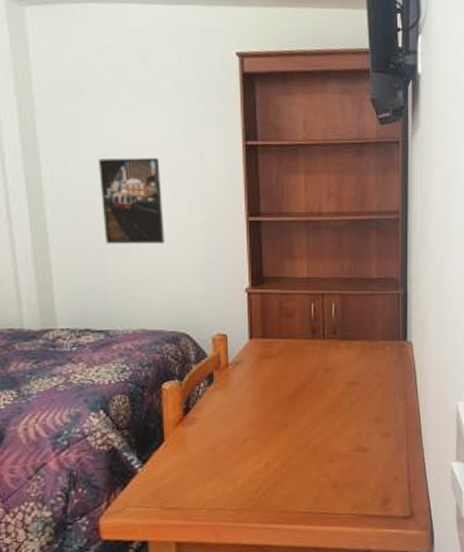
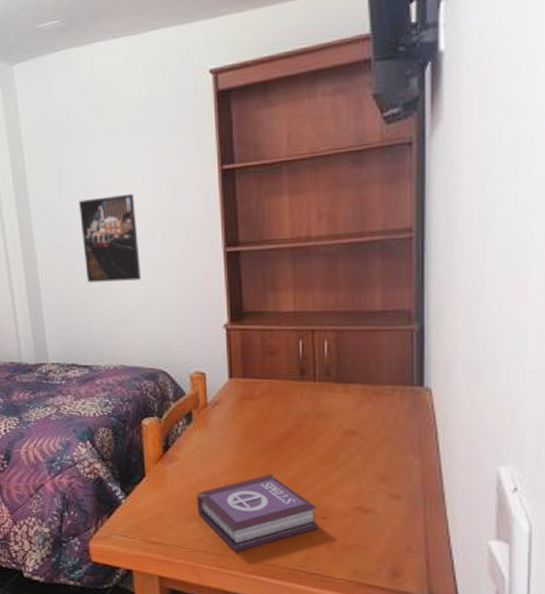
book: none [216,425,326,505] -> present [196,473,318,552]

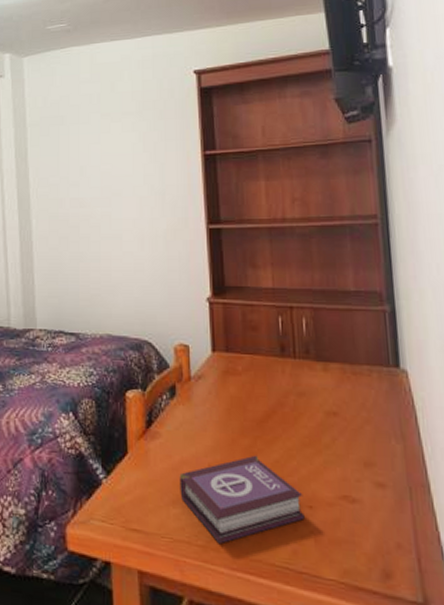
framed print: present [79,194,141,283] -> none [74,172,129,252]

